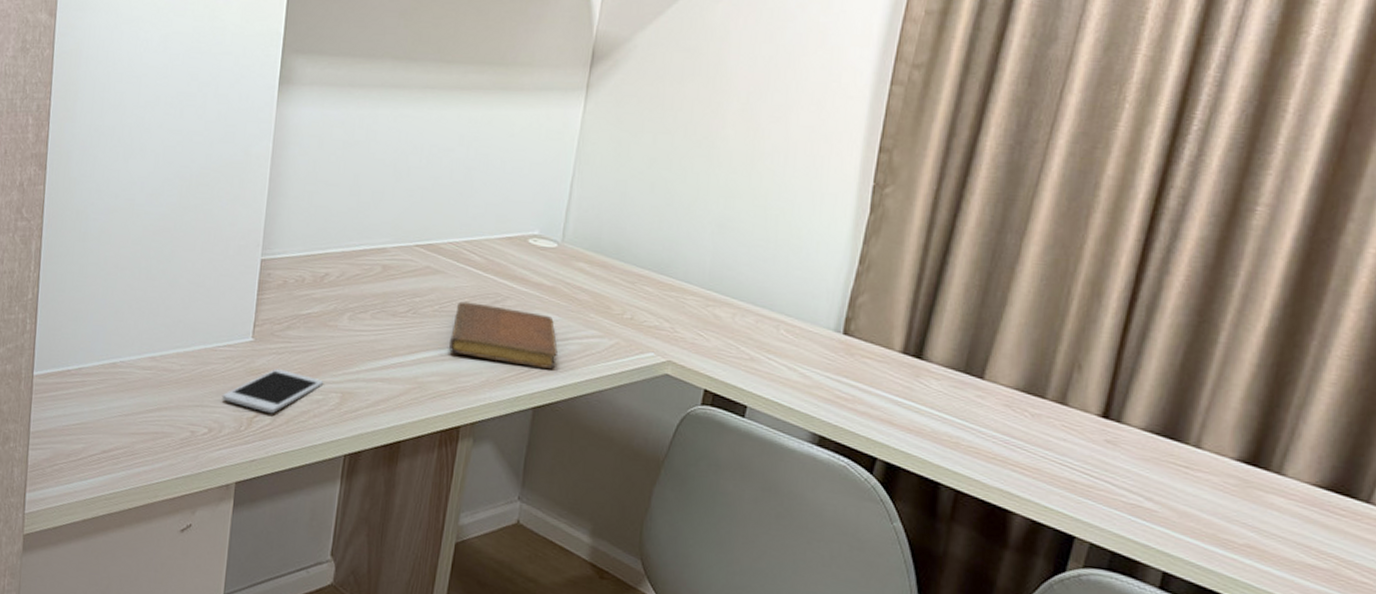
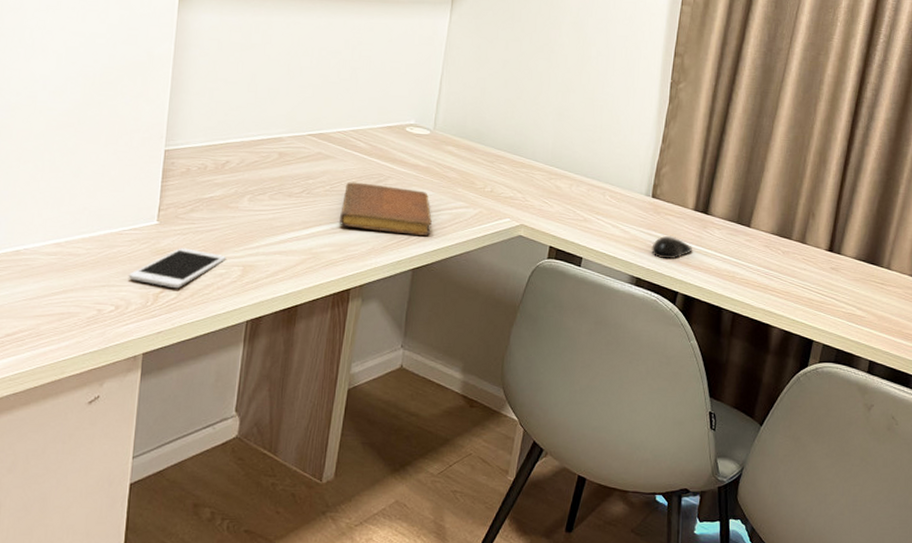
computer mouse: none [841,384,900,416] -> present [651,235,693,260]

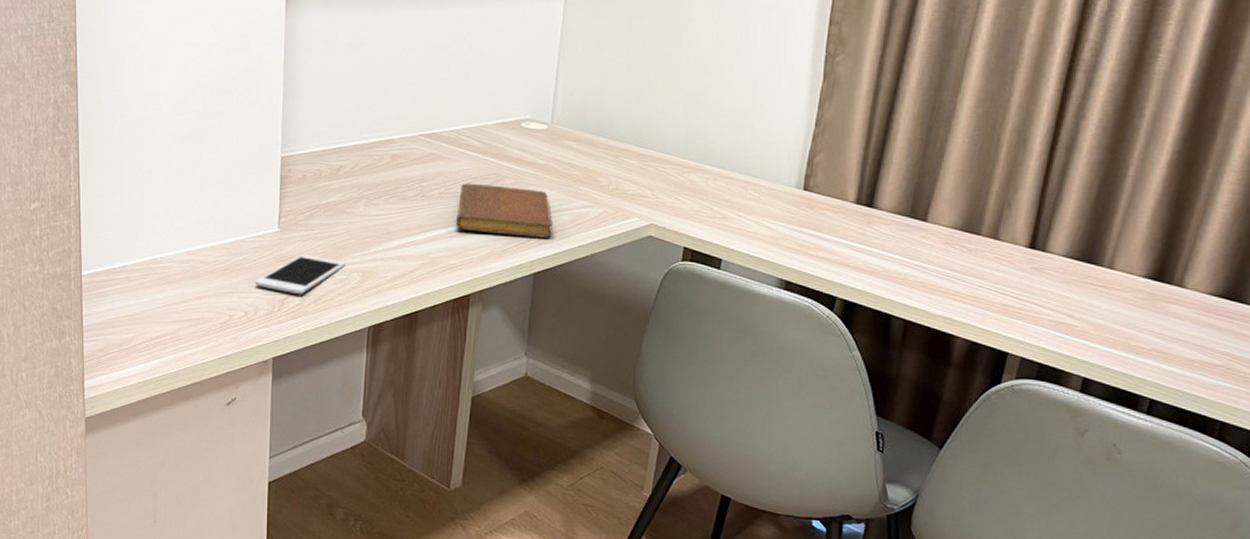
computer mouse: present [651,235,693,260] -> none [804,233,855,260]

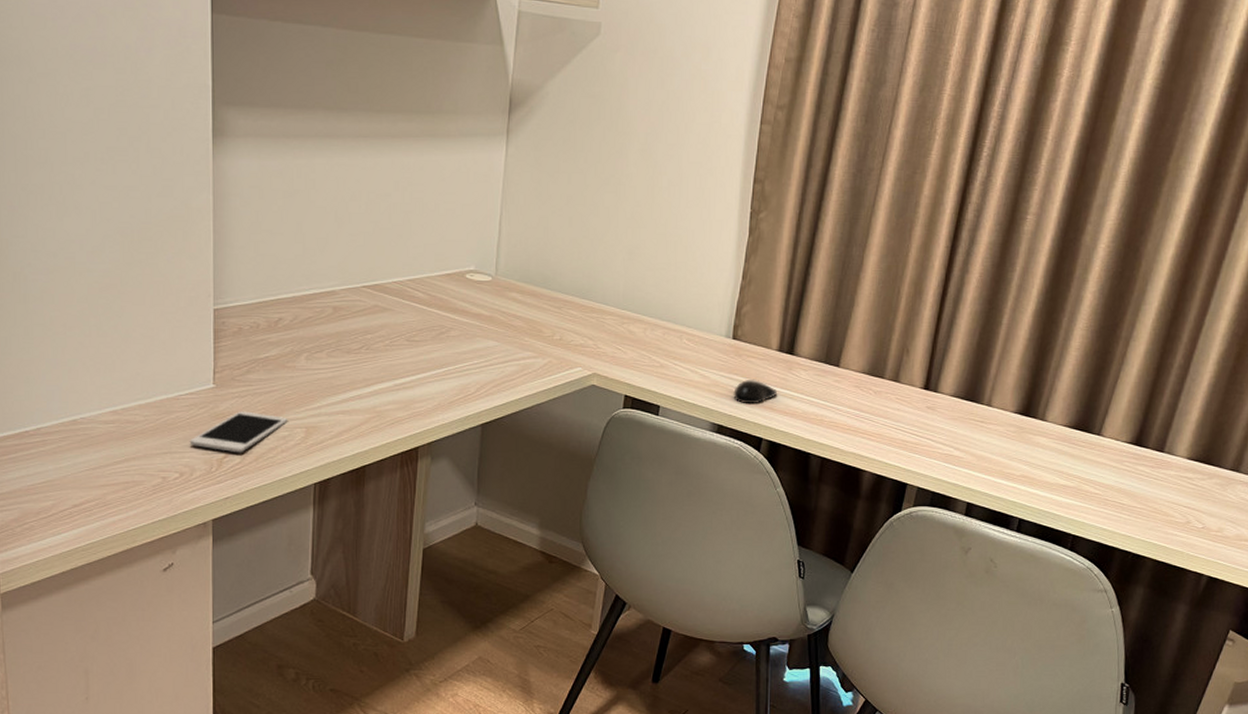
notebook: present [456,183,553,238] -> none [402,335,499,389]
computer mouse: none [804,233,855,260] -> present [733,379,778,405]

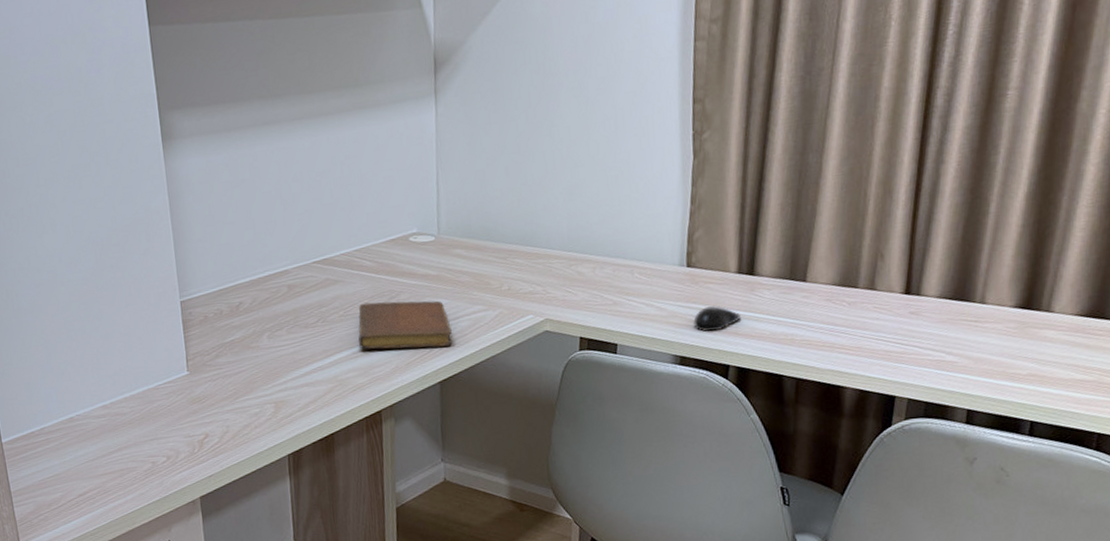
cell phone: present [189,411,288,453] -> none [172,393,258,433]
notebook: none [402,335,499,389] -> present [358,300,452,350]

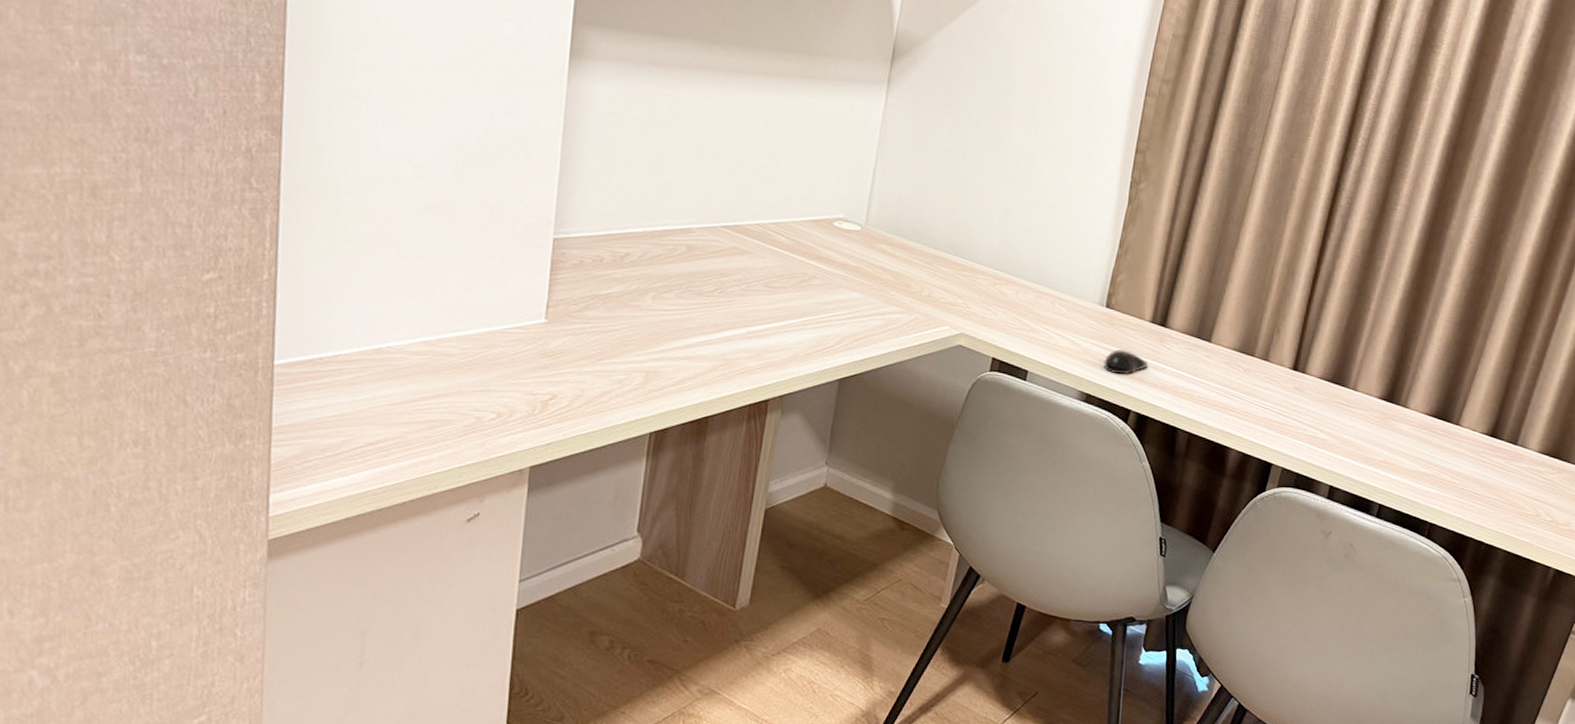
notebook: present [358,300,452,350] -> none [757,281,862,343]

